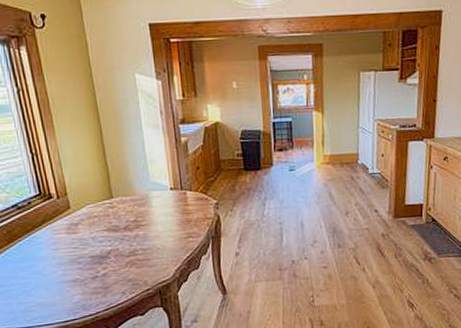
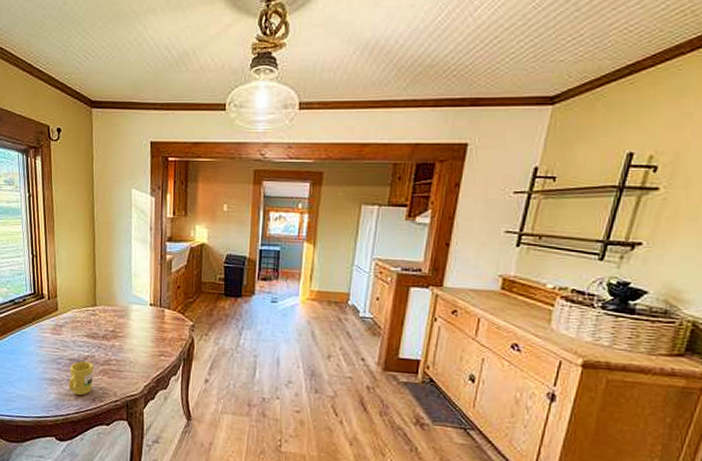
mug: none [93,255,121,292] -> present [68,361,93,396]

